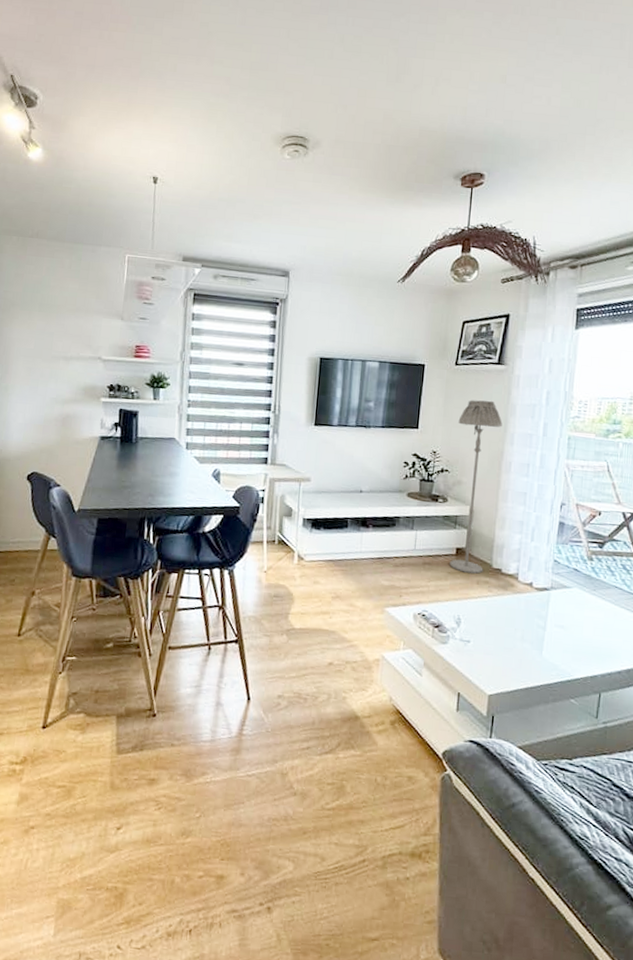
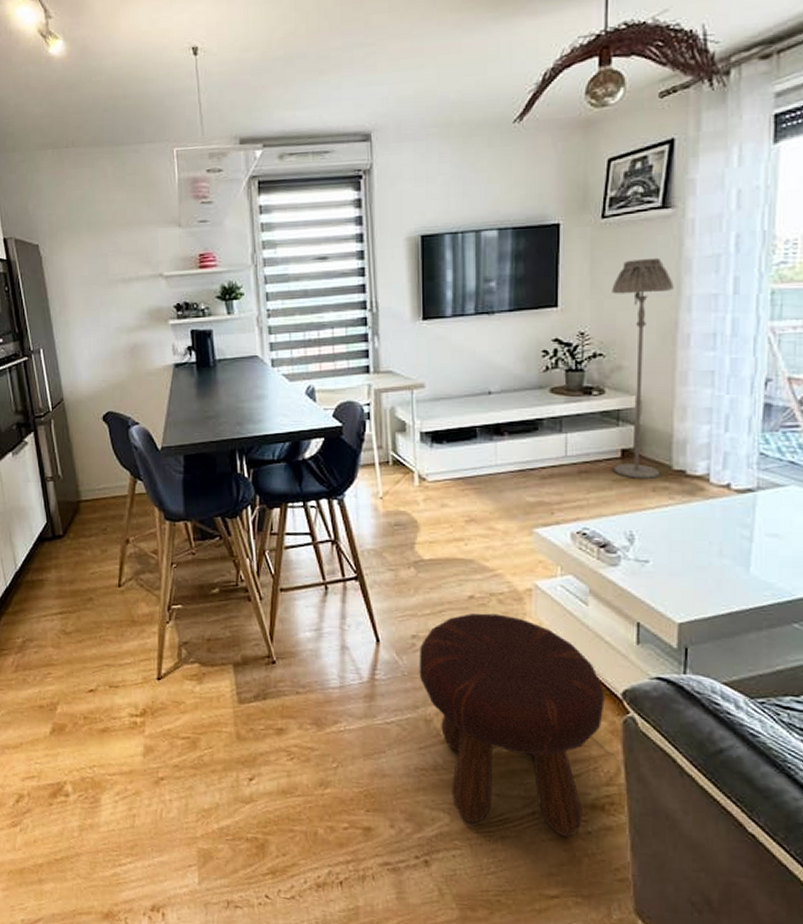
footstool: none [280,677,429,882] -> present [419,613,605,837]

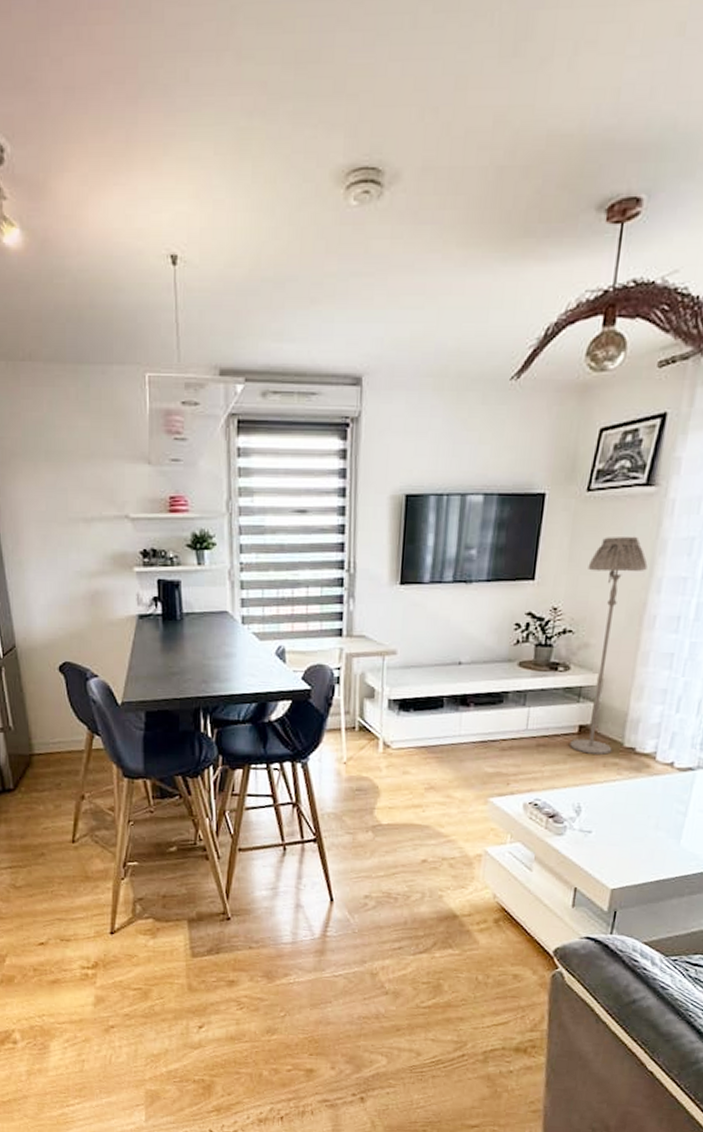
footstool: present [419,613,605,837] -> none [368,875,538,1075]

